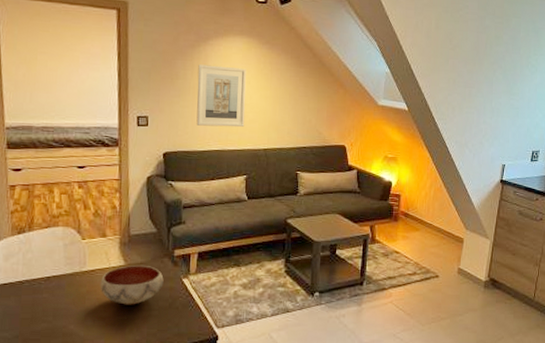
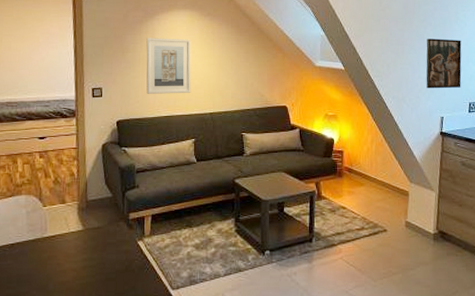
bowl: present [100,264,164,305] -> none [60,229,120,269]
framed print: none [490,82,530,136] -> present [426,38,462,89]

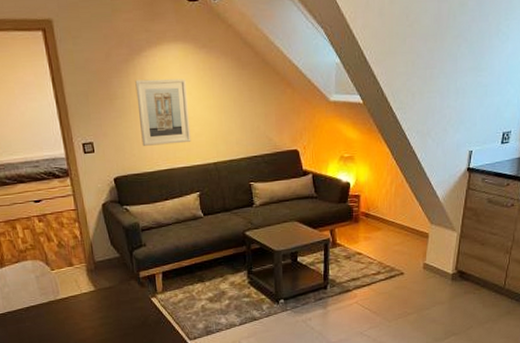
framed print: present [426,38,462,89] -> none [455,57,501,120]

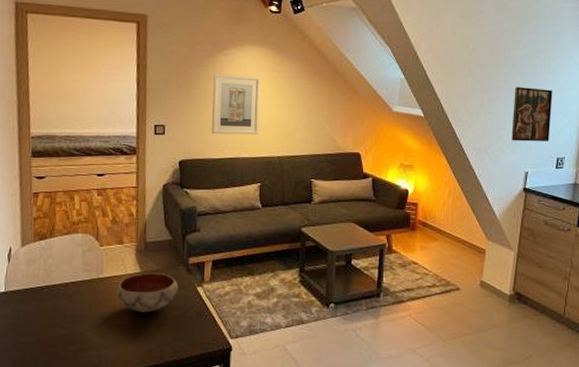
bowl: none [75,288,134,327] -> present [116,272,178,313]
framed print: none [455,57,501,120] -> present [511,87,553,142]

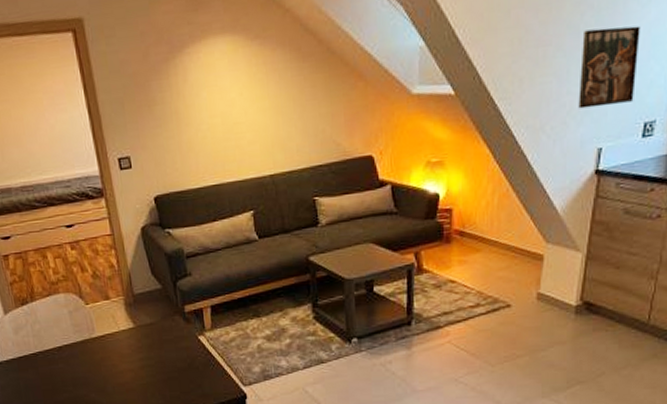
bowl: present [116,272,178,313] -> none [112,325,179,369]
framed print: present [211,74,260,135] -> none [177,76,243,159]

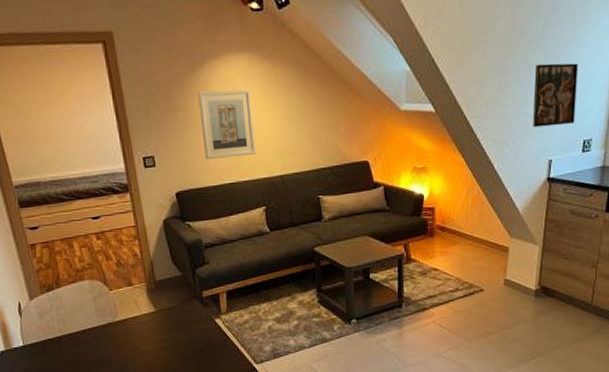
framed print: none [177,76,243,159] -> present [198,89,257,159]

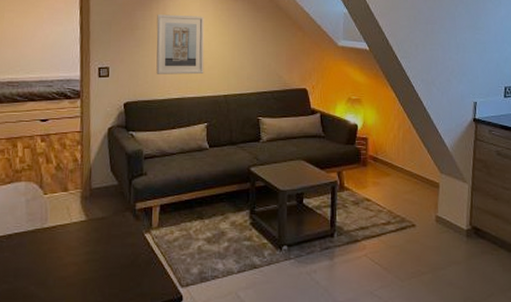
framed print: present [533,63,578,128] -> none [457,17,496,72]

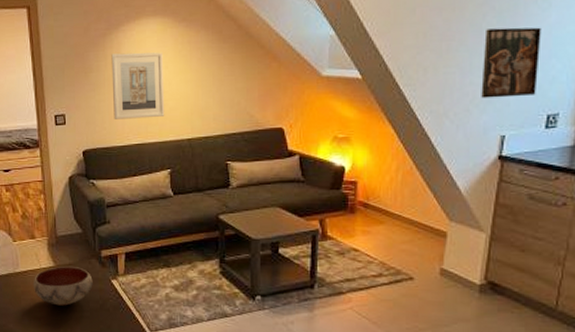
bowl: none [61,219,126,263] -> present [33,266,93,306]
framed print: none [457,17,496,72] -> present [481,27,541,98]

